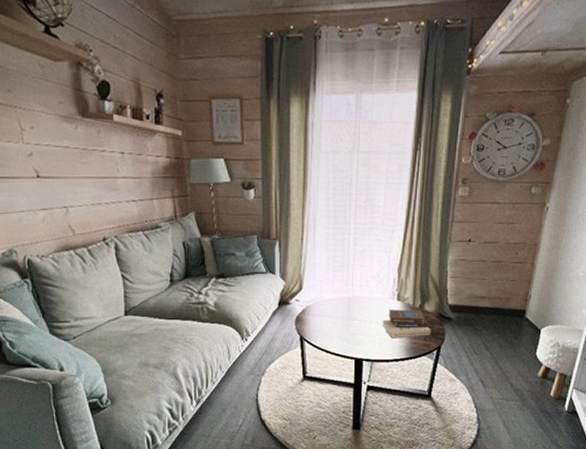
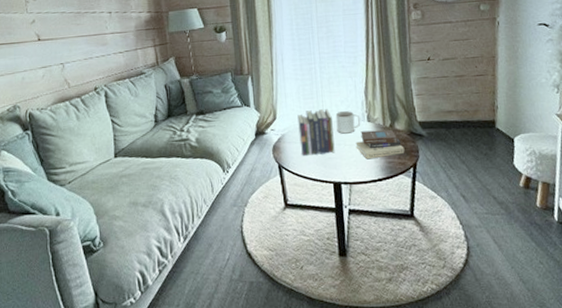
books: none [324,283,361,330] -> present [297,109,335,156]
mug: none [364,288,390,311] -> present [335,111,361,134]

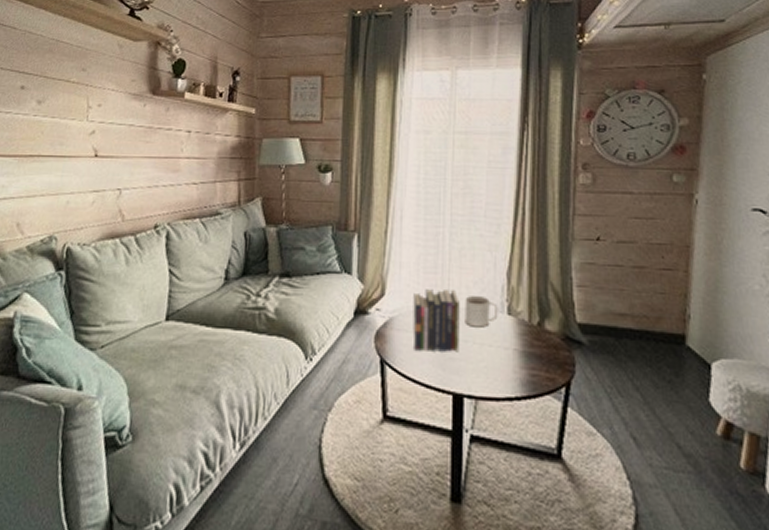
books: present [355,129,405,160] -> none [488,327,556,368]

